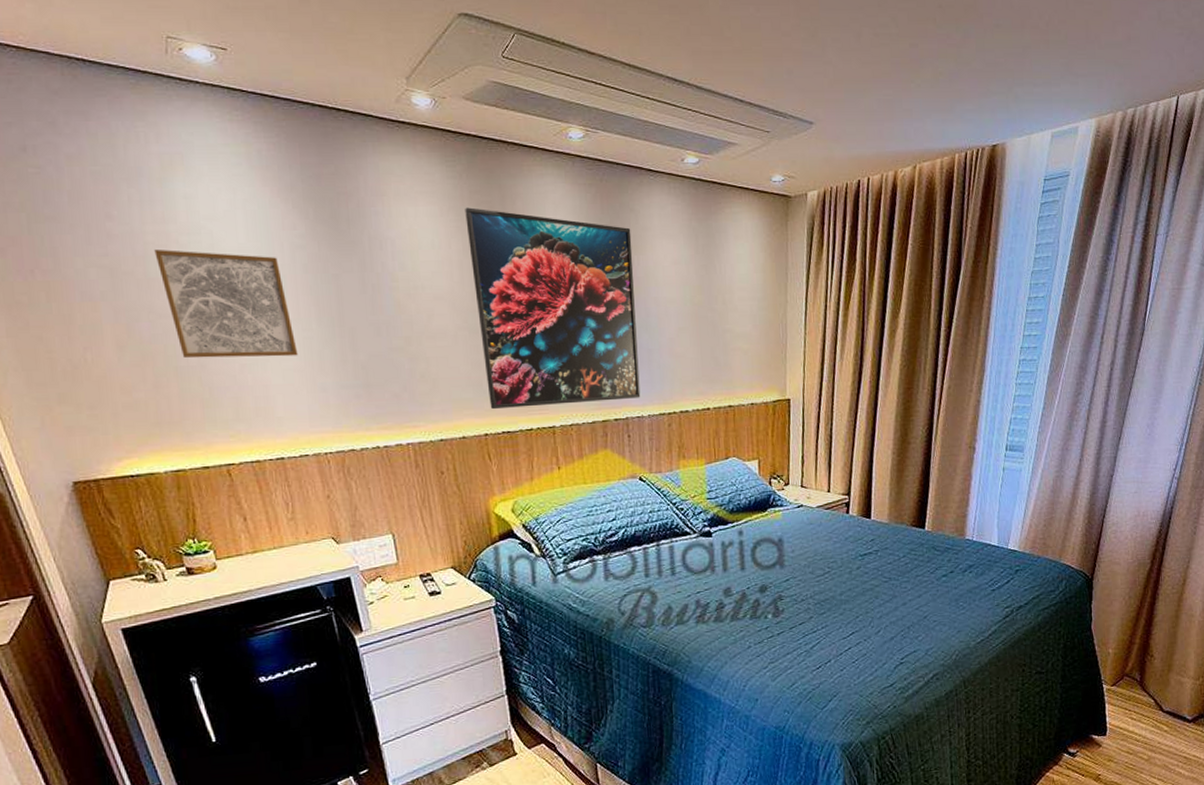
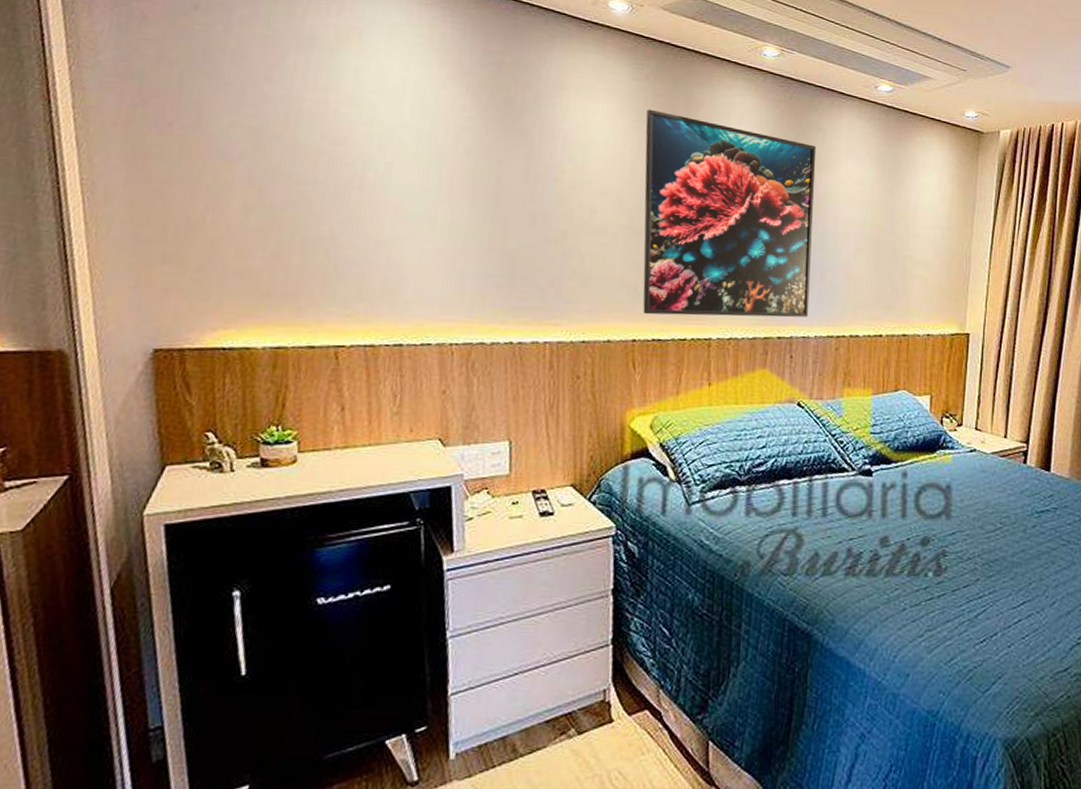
wall art: present [154,250,298,359] -> none [308,117,442,238]

